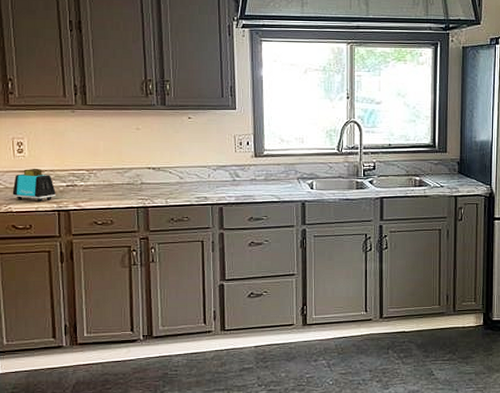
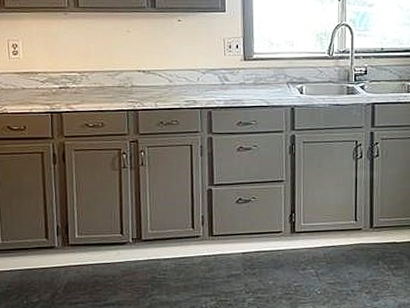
toaster: present [12,168,56,202] -> none [7,70,49,103]

